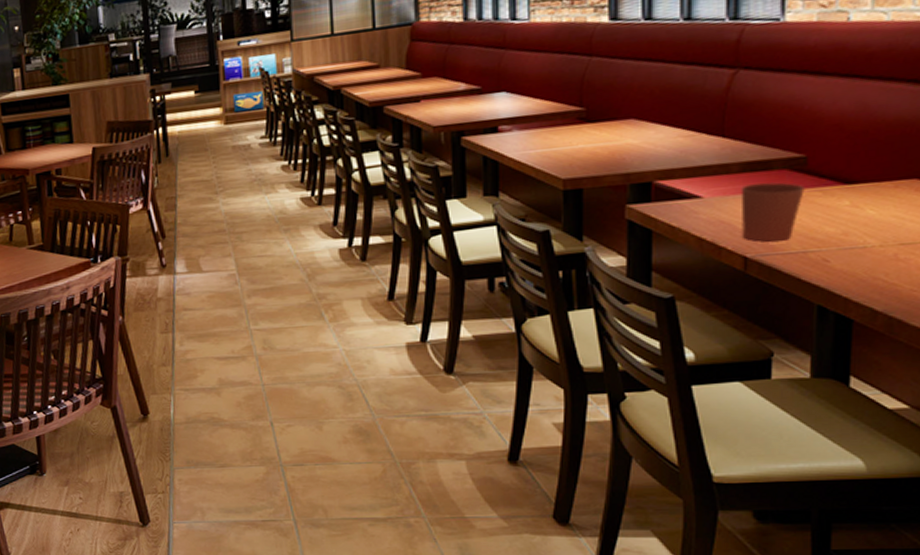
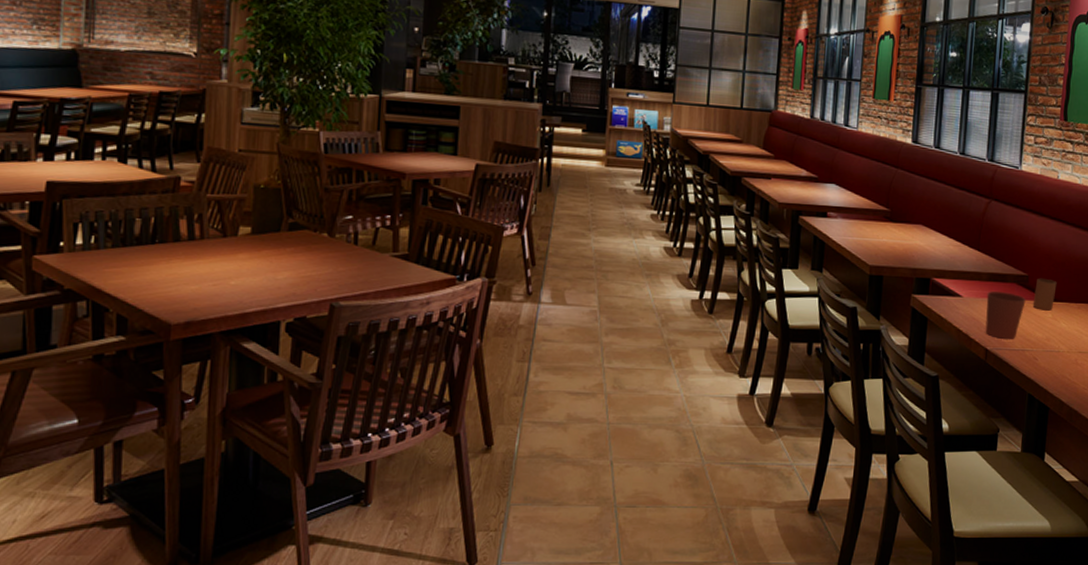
cup: none [816,155,856,198] -> present [1032,278,1057,311]

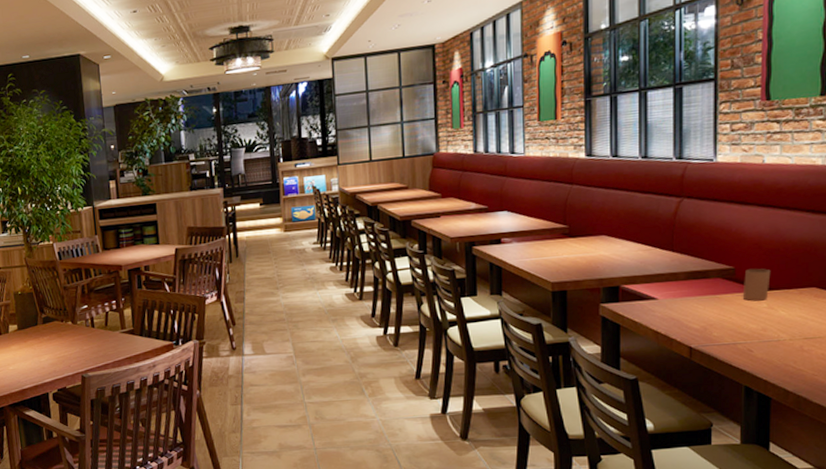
dixie cup: present [985,291,1026,339] -> none [686,288,734,335]

